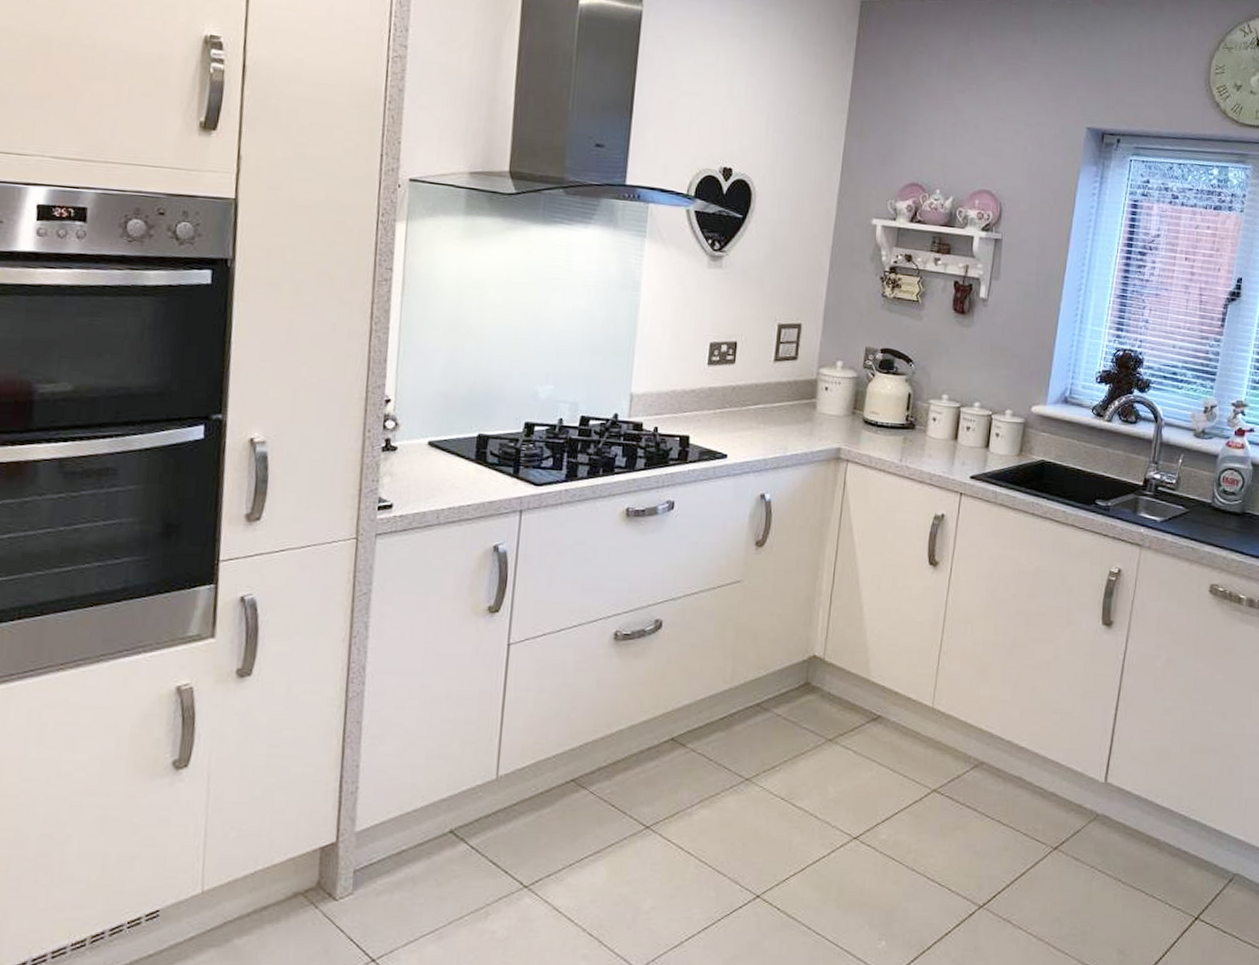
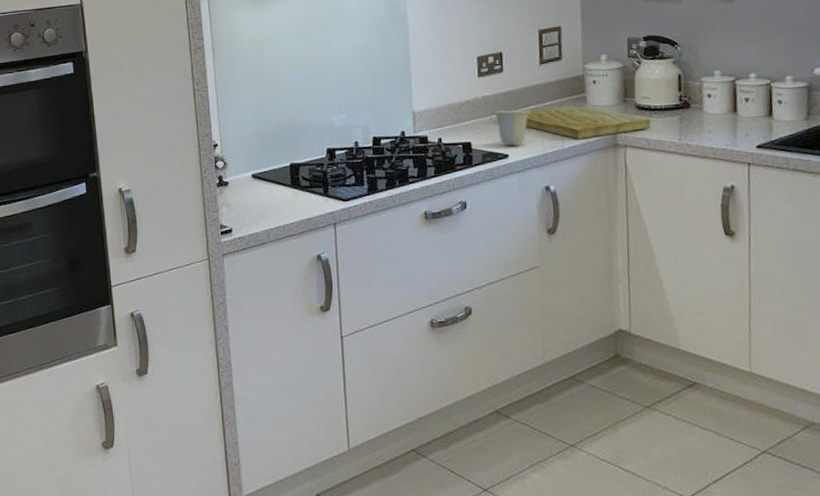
cup: none [718,404,757,446] -> present [493,110,531,146]
cutting board: none [749,408,877,448] -> present [525,104,652,139]

